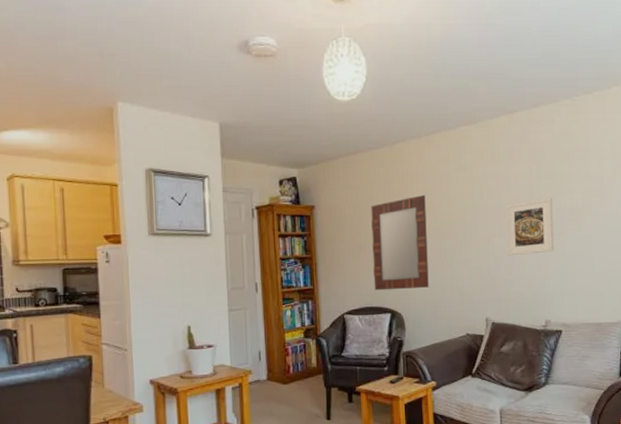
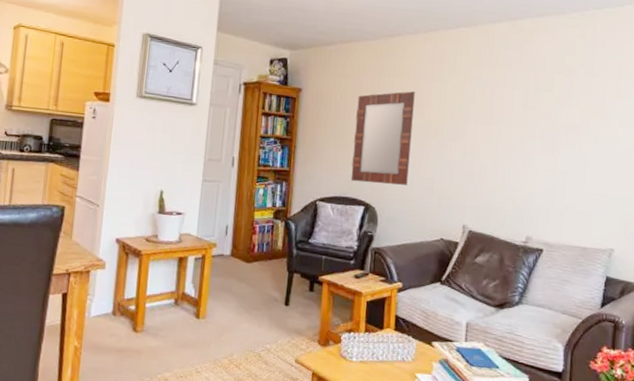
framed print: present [506,198,554,256] -> none [494,110,548,167]

